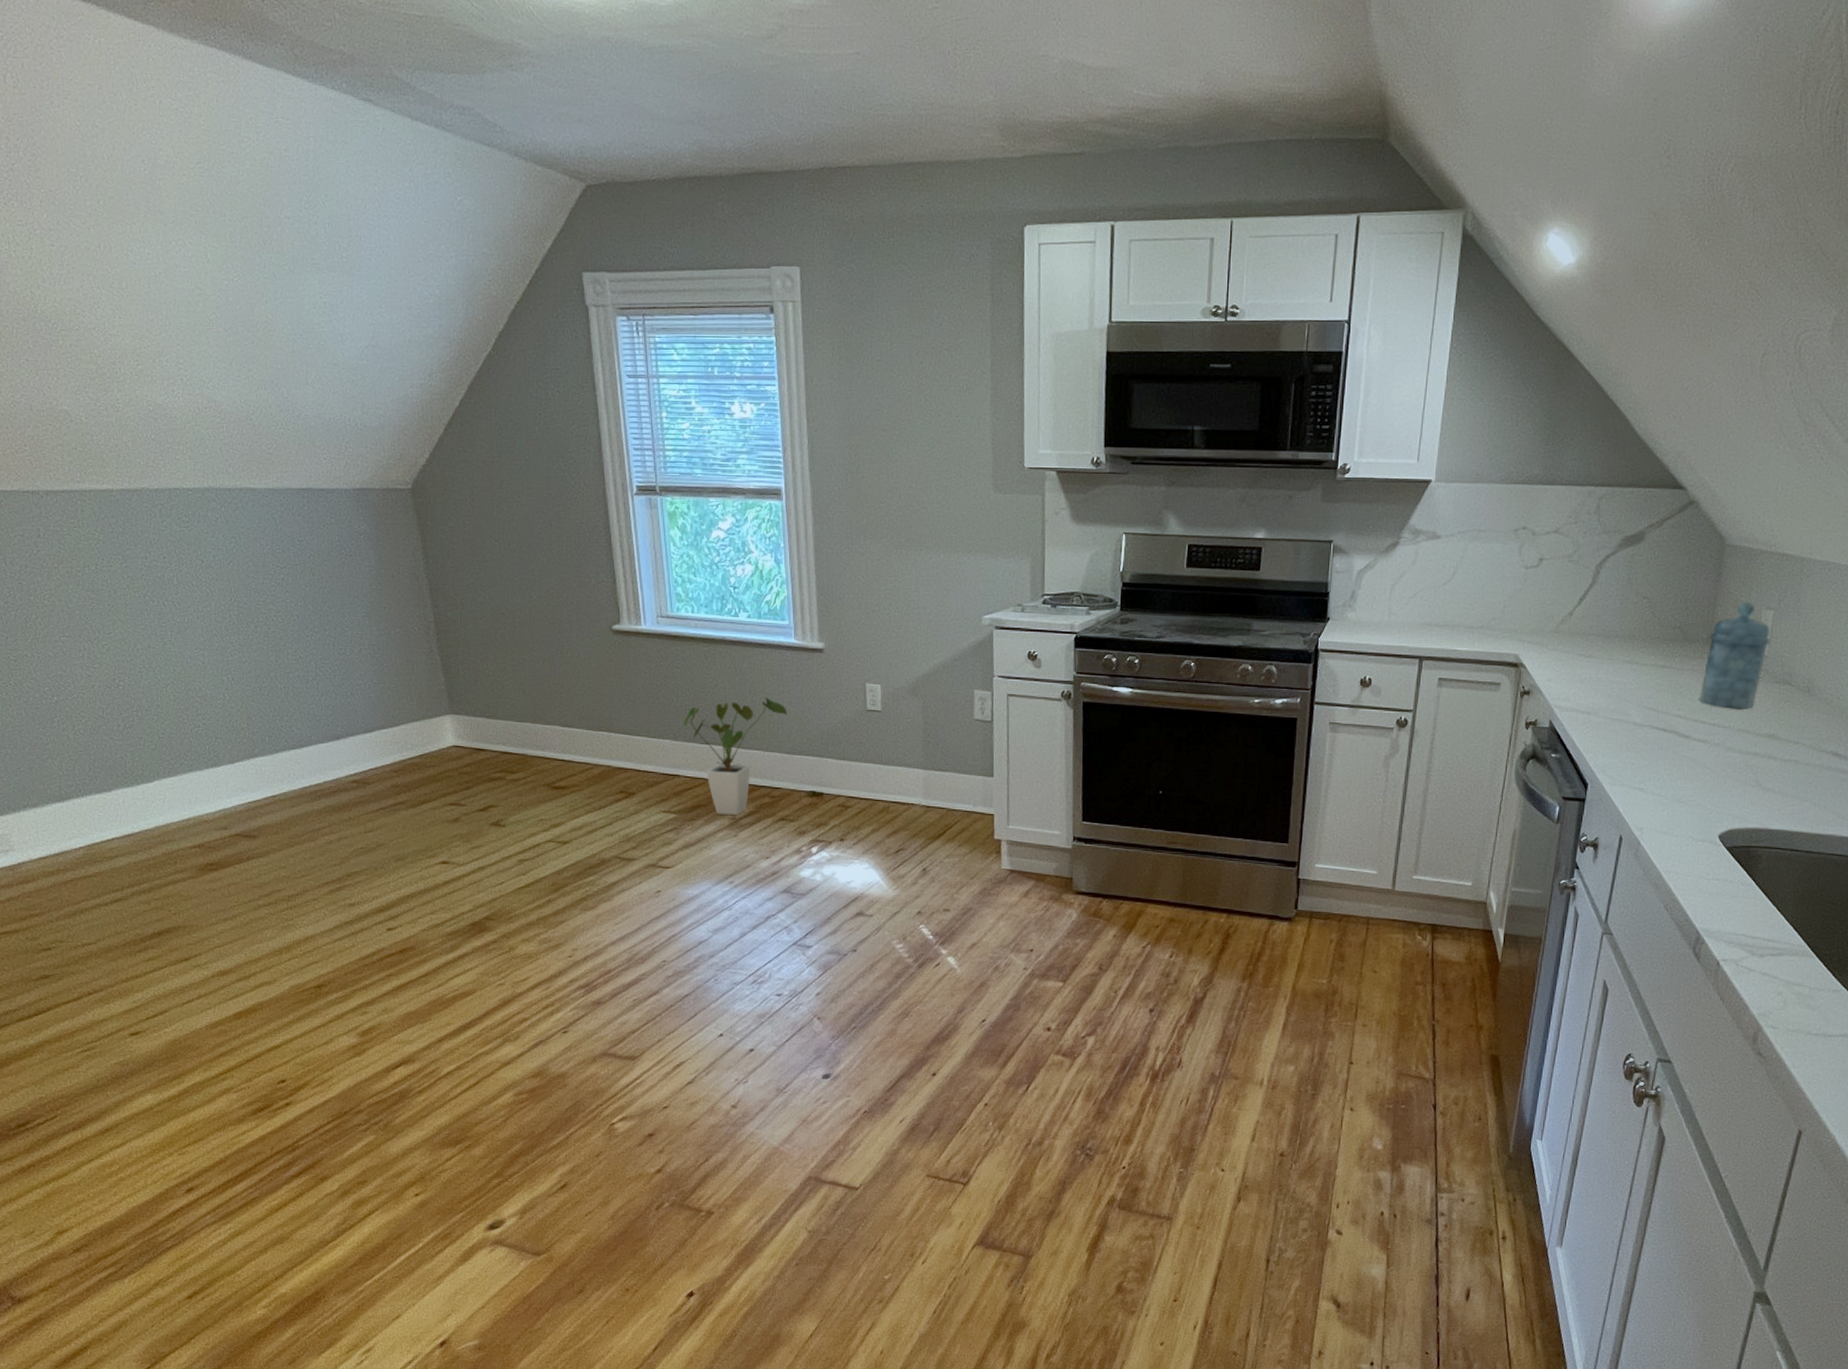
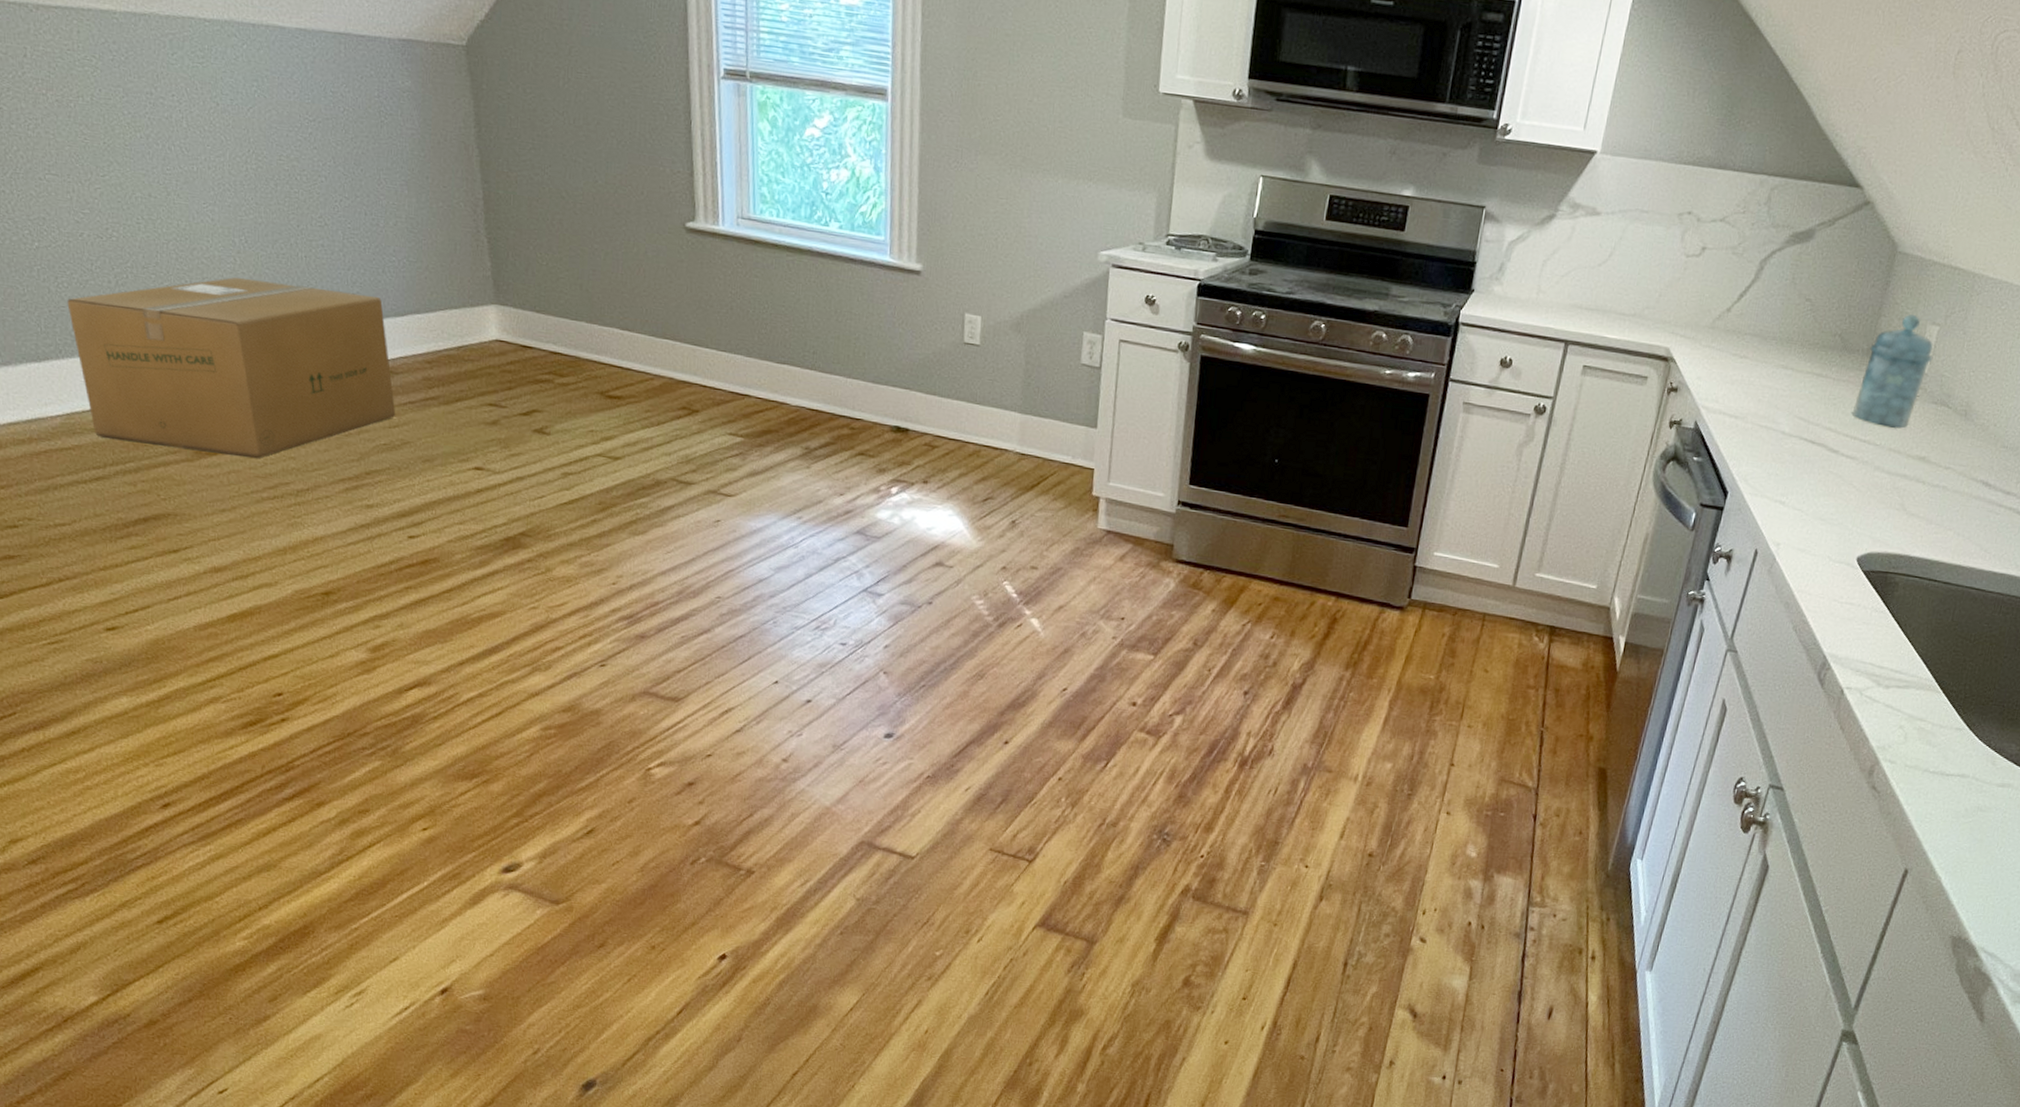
box: none [84,711,370,870] -> present [67,277,396,458]
house plant: present [684,697,788,815] -> none [759,318,876,445]

